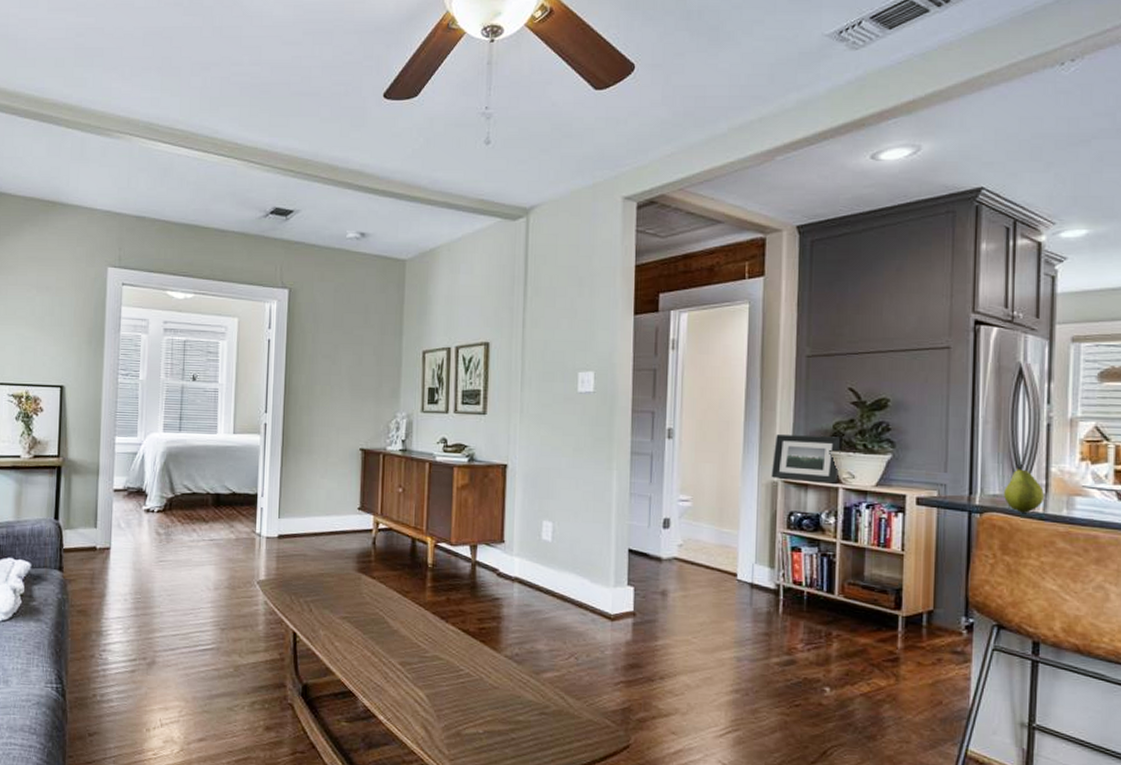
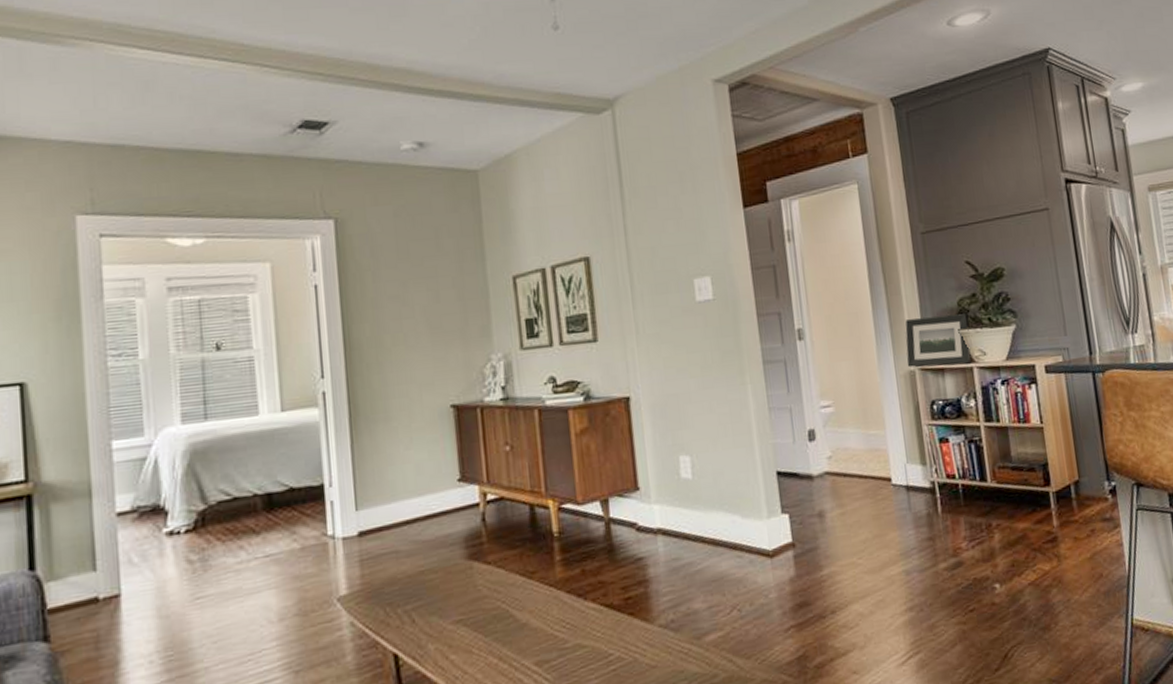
fruit: present [1004,467,1045,513] -> none [1118,321,1154,366]

